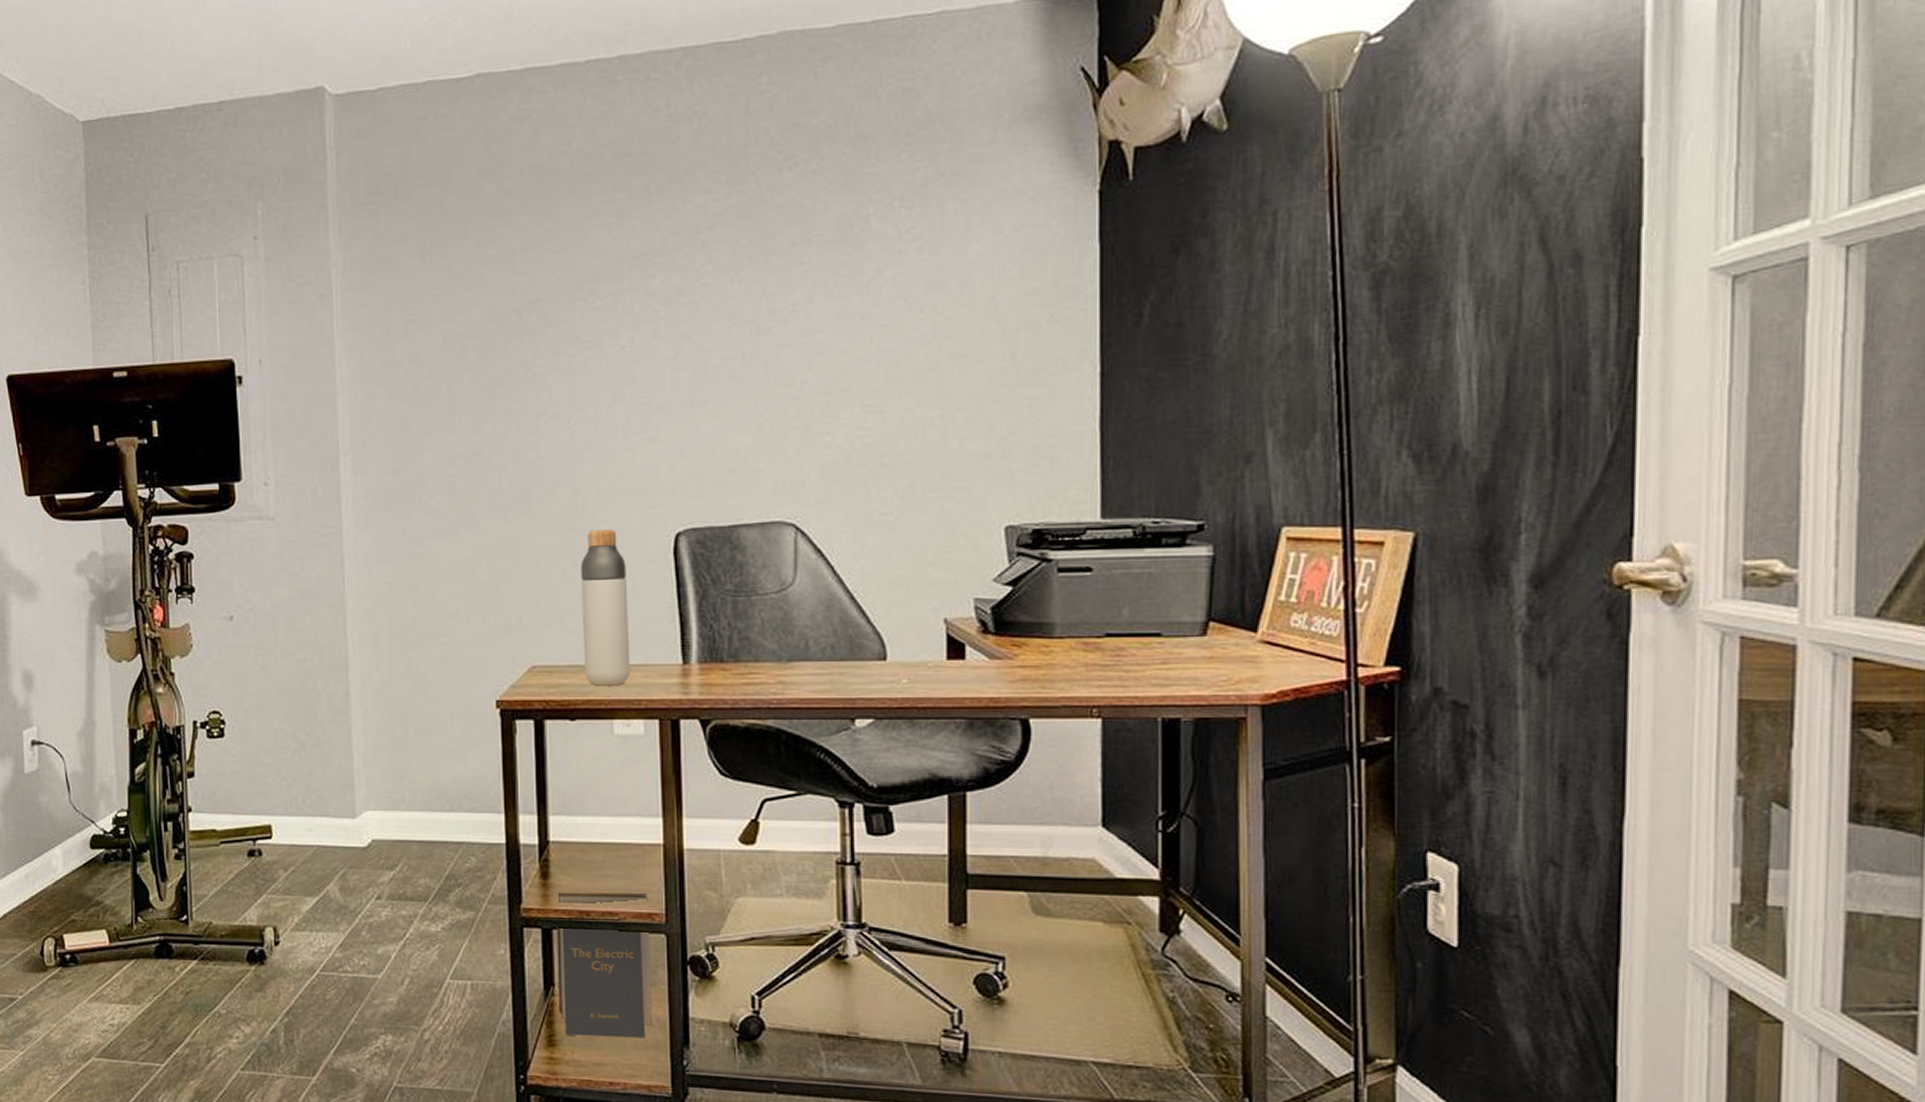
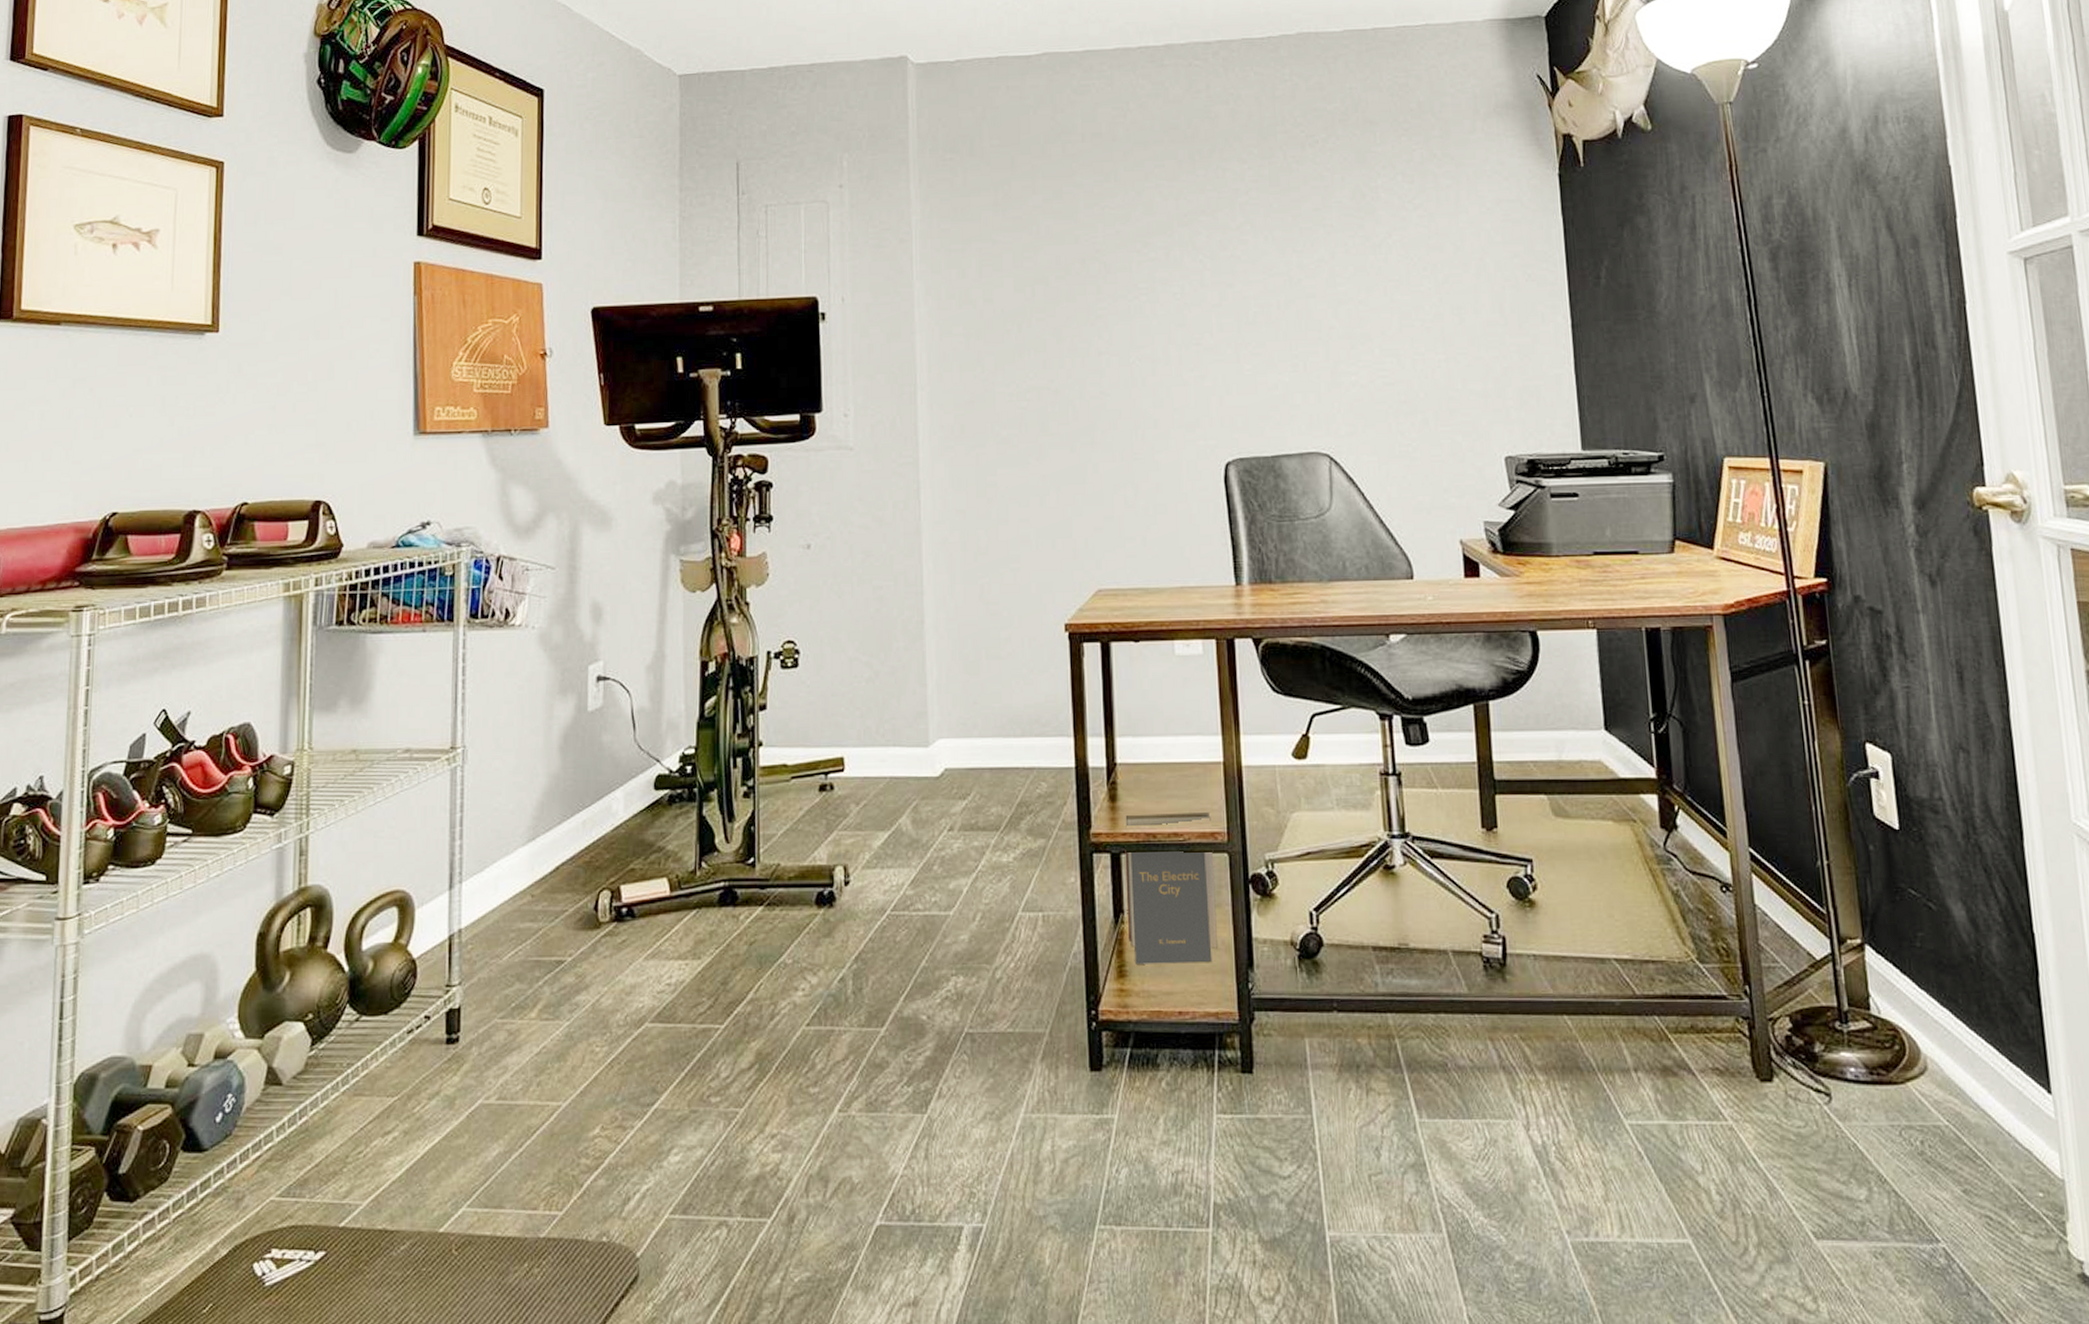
bottle: present [581,530,631,686] -> none [1141,459,1189,608]

